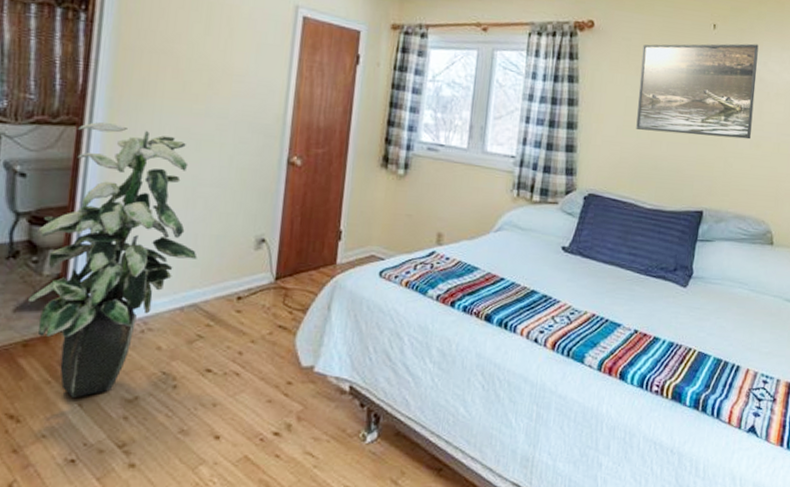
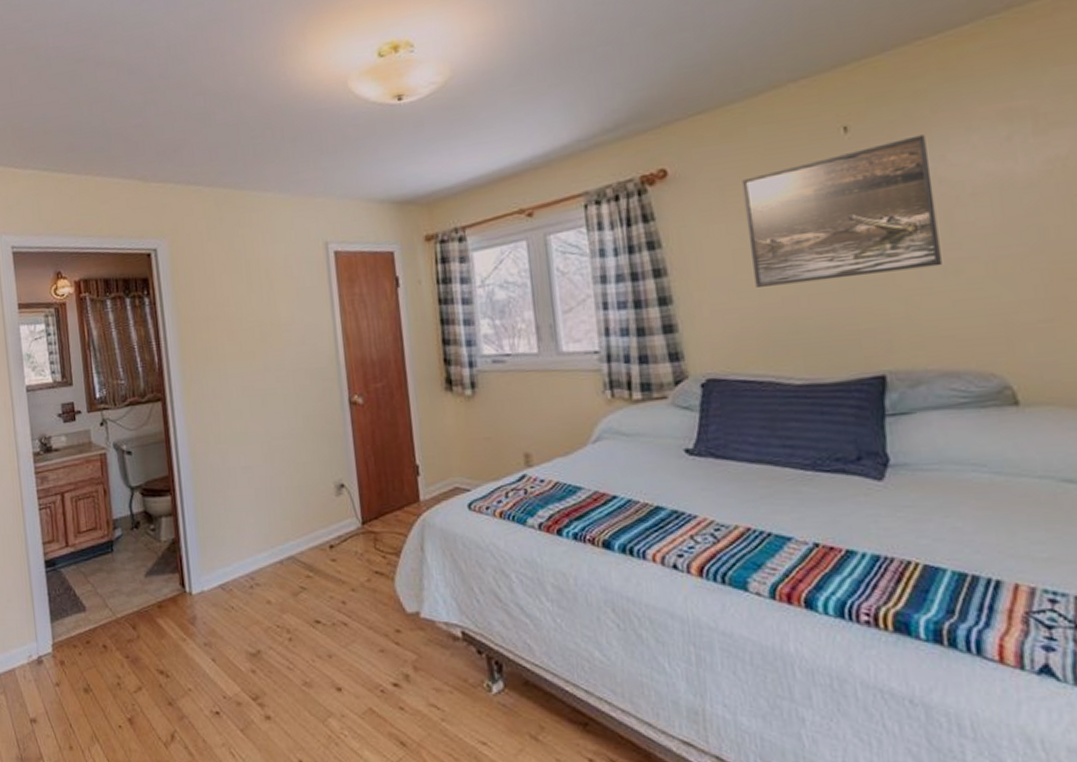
indoor plant: present [27,122,197,397] -> none [150,393,285,653]

